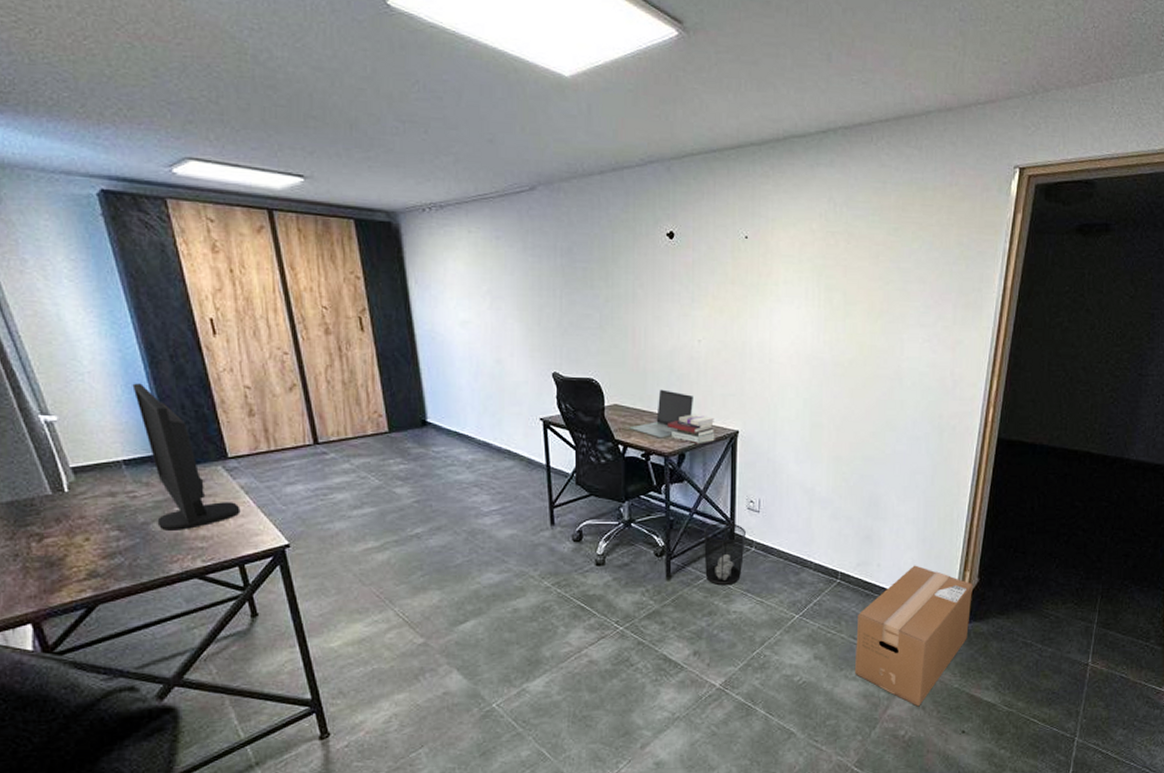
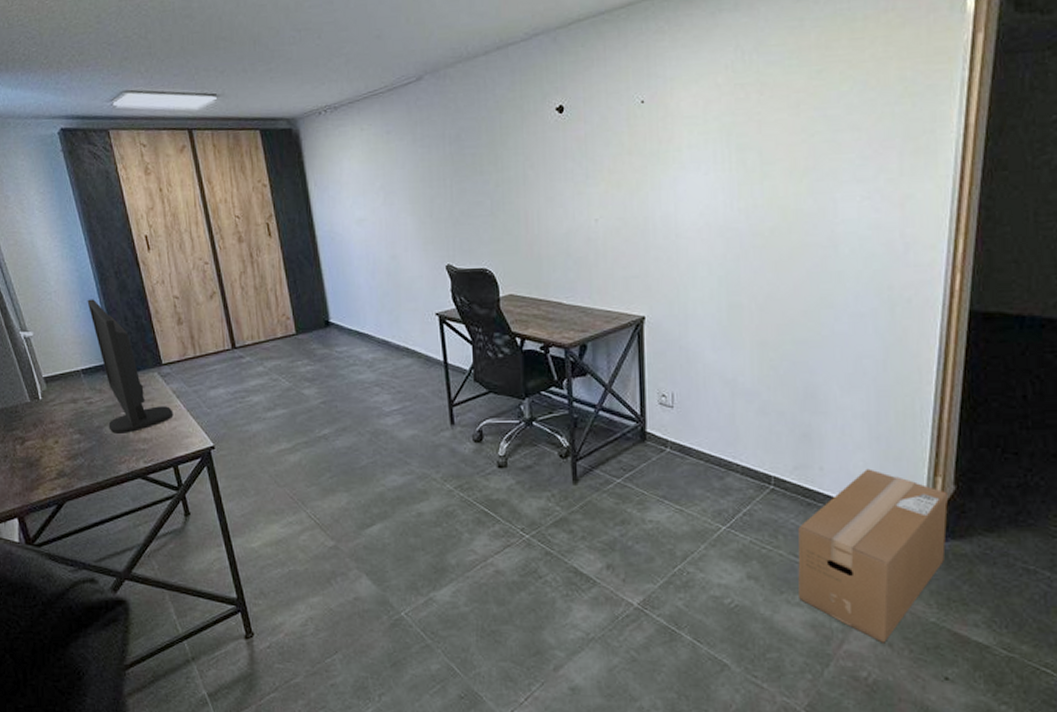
laptop: present [629,389,693,439] -> none [526,275,593,329]
books: present [668,414,715,445] -> none [566,300,619,334]
waste bin: present [703,523,746,586] -> none [610,420,659,491]

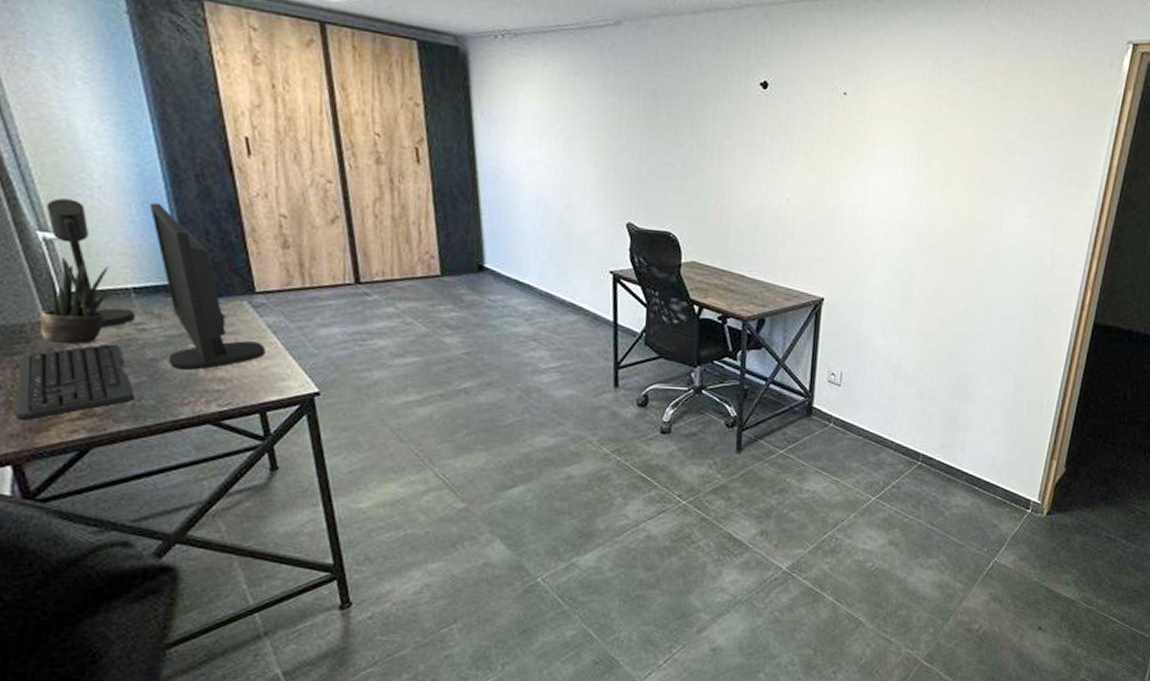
computer keyboard: none [16,416,89,481] -> present [15,343,135,420]
desk lamp: none [24,304,84,404] -> present [46,198,135,328]
potted plant: none [27,349,68,419] -> present [41,256,112,345]
box: present [798,468,948,643] -> none [931,450,1059,600]

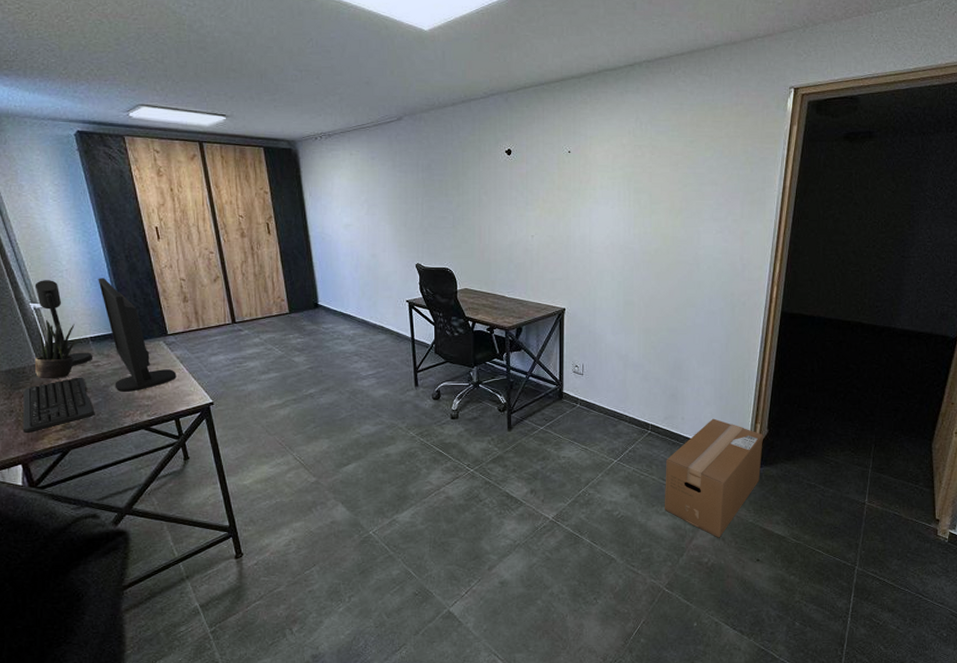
box: none [931,450,1059,600] -> present [665,418,763,538]

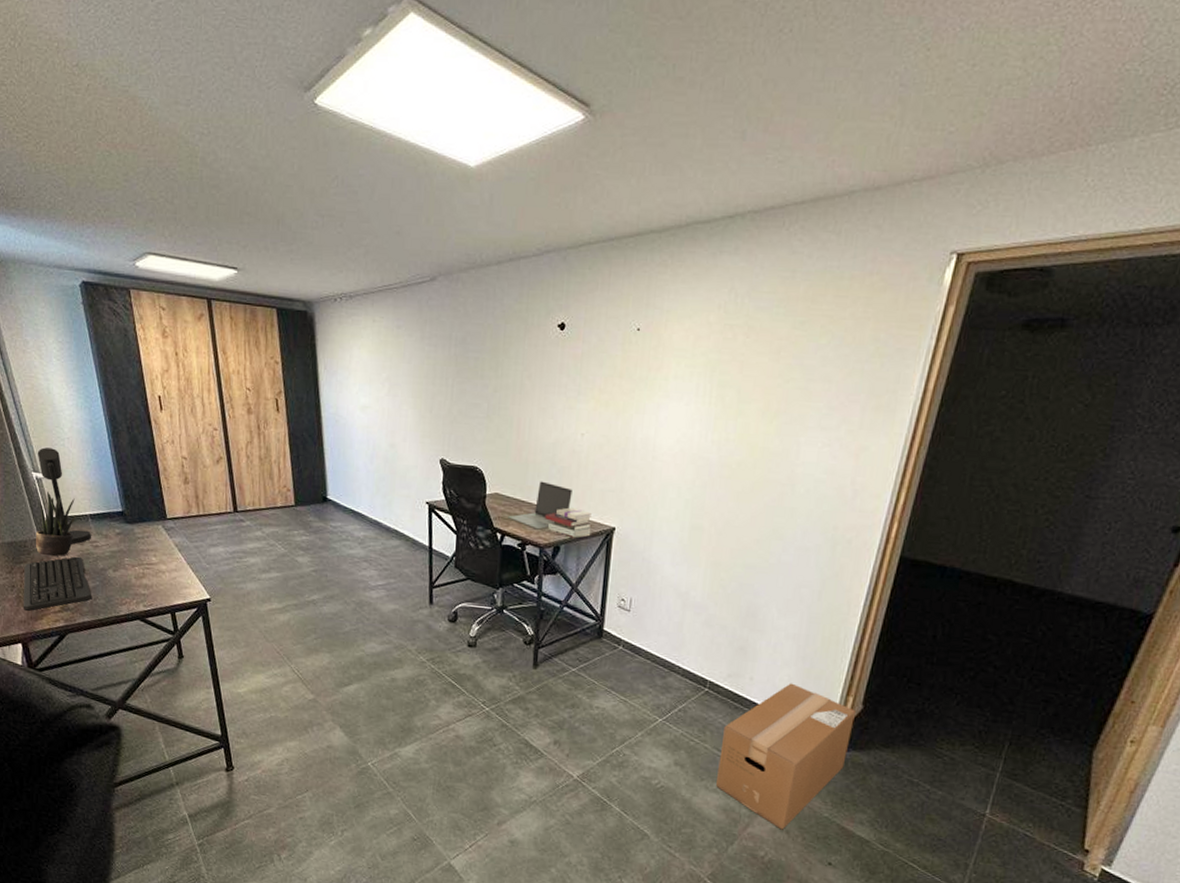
monitor: present [98,278,177,392] -> none [99,449,174,578]
laptop: none [477,276,528,315] -> present [508,481,572,530]
books: none [508,295,546,320] -> present [545,507,592,539]

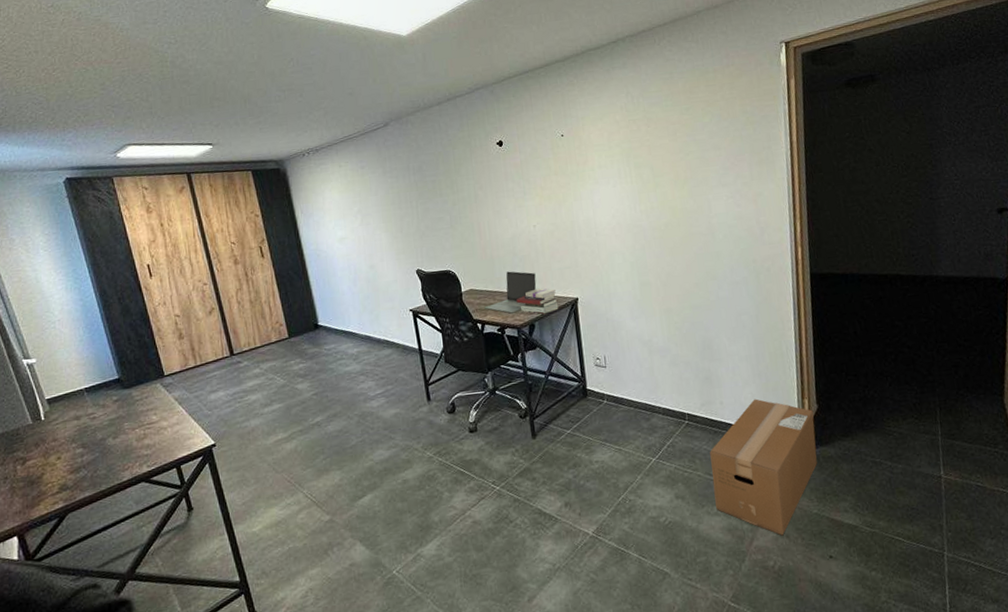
computer keyboard: present [23,556,92,611] -> none [17,432,93,500]
potted plant: present [36,491,77,556] -> none [29,374,72,440]
desk lamp: present [37,447,91,544] -> none [27,332,88,422]

